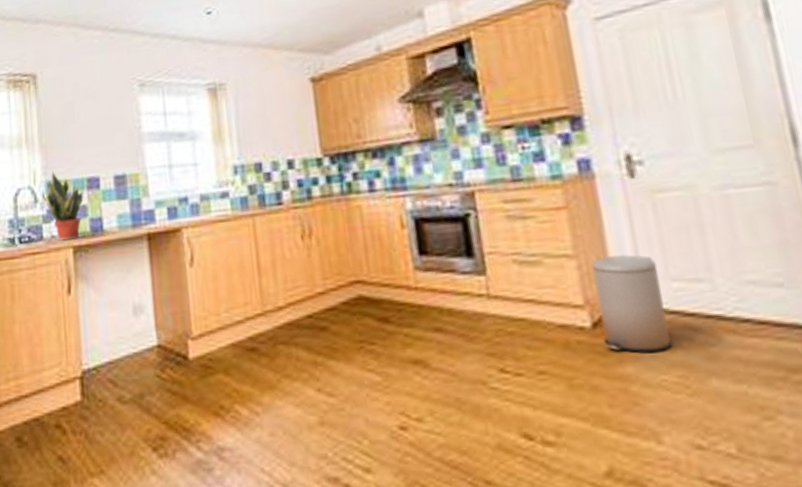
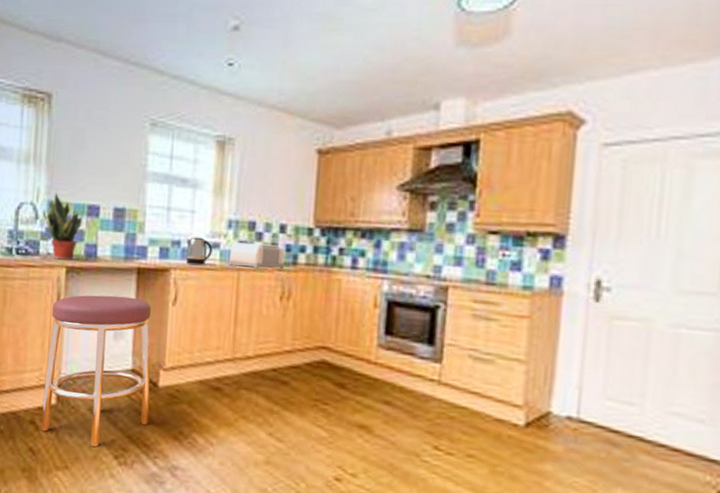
bar stool: none [63,266,185,443] -> present [41,295,152,448]
kettle: none [194,189,222,221] -> present [185,237,213,266]
toaster: none [240,182,300,213] -> present [228,242,285,270]
pedal bin: present [591,254,671,354] -> none [530,367,598,459]

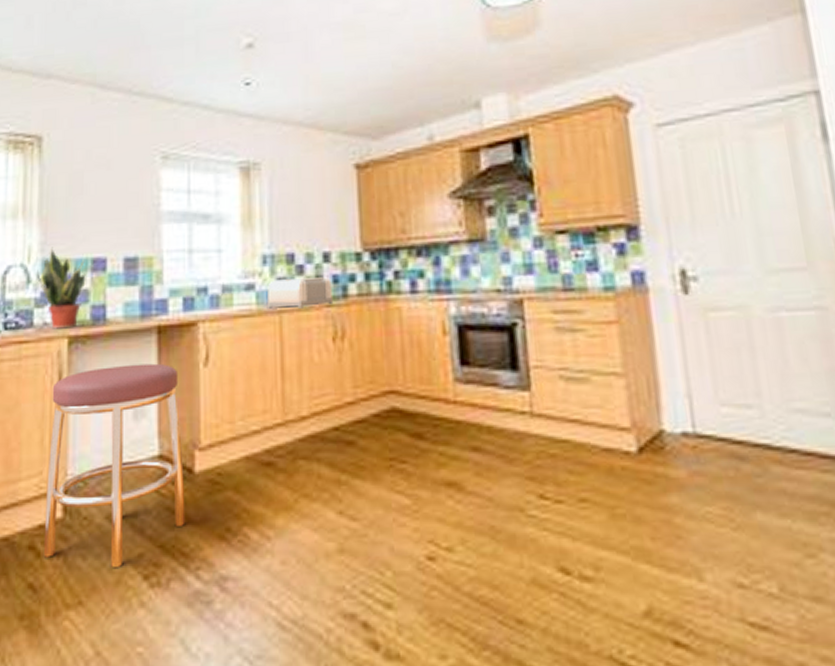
kettle: present [185,237,213,266] -> none [215,279,247,314]

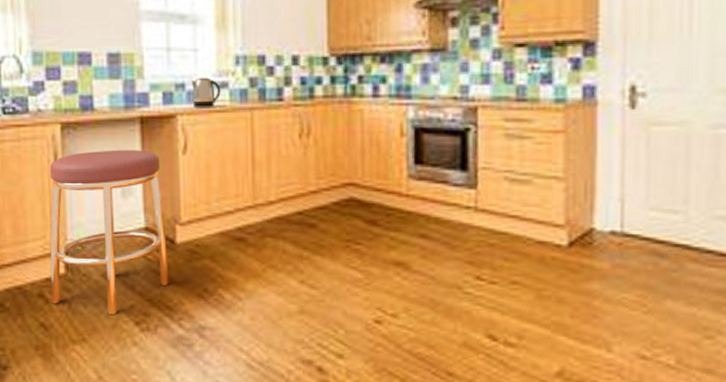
potted plant: present [36,247,86,329] -> none [27,40,74,115]
kettle: none [215,279,247,314] -> present [192,77,221,109]
toaster: present [266,277,334,309] -> none [239,79,301,107]

